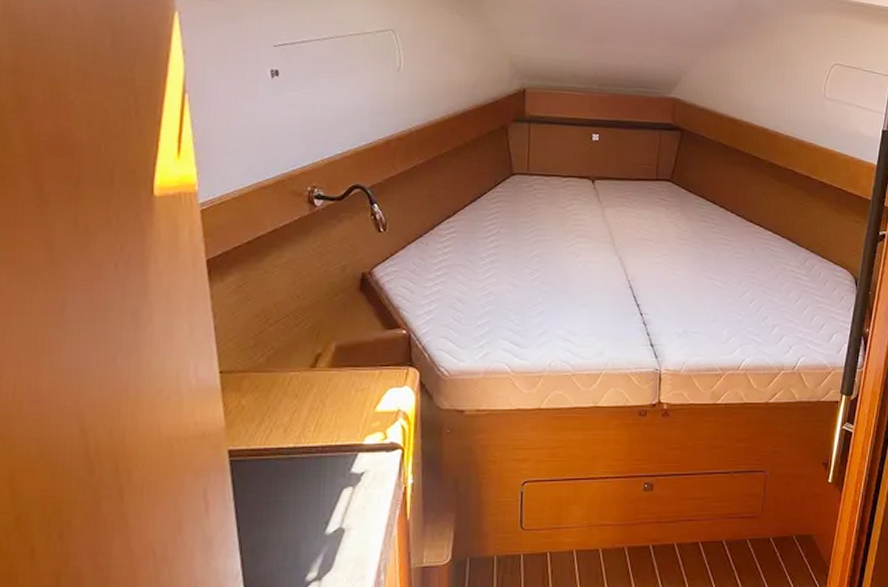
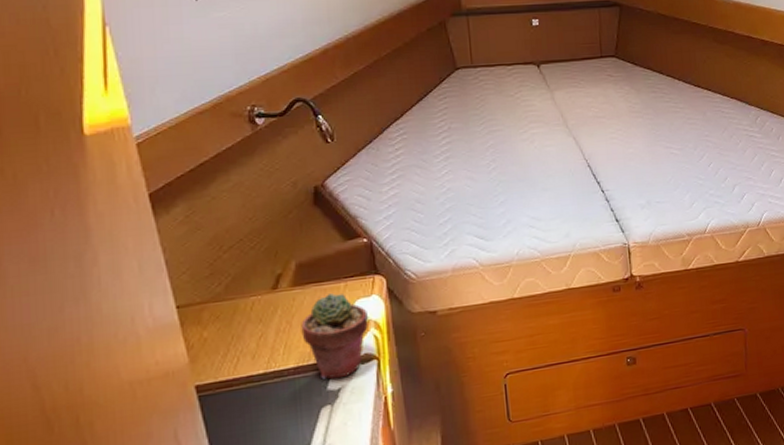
potted succulent: none [333,379,399,463] -> present [301,293,369,379]

